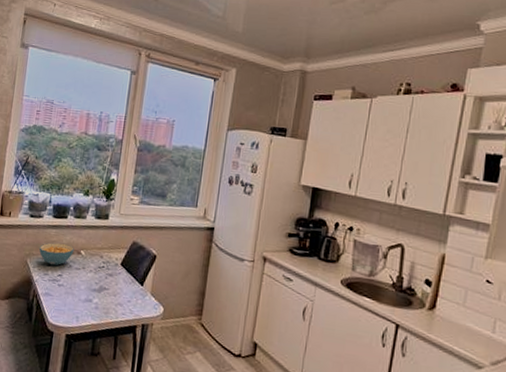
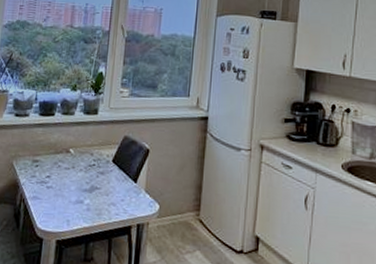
cereal bowl: present [39,243,74,266] -> none [25,142,63,167]

